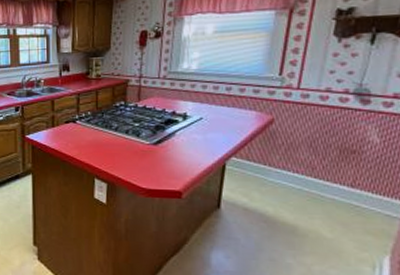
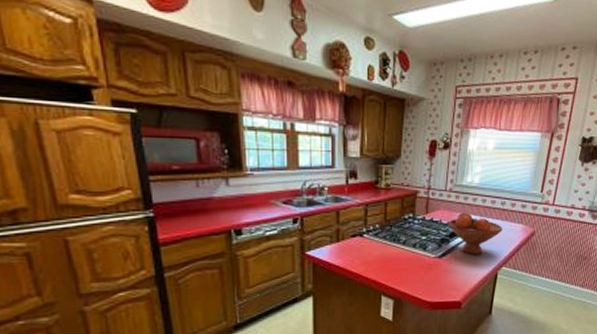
fruit bowl: none [163,99,230,142] -> present [448,212,503,254]

